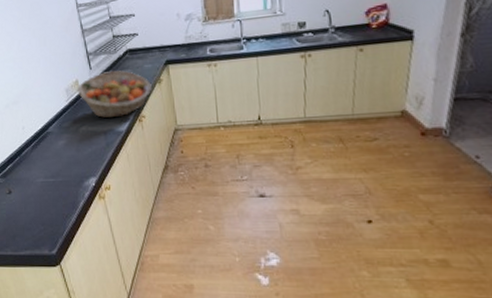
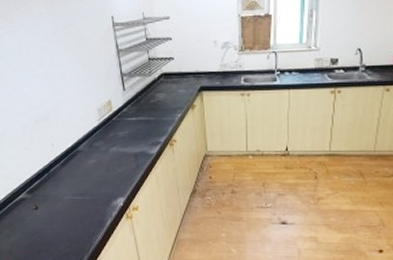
fruit basket: present [78,70,152,119] -> none [110,94,184,141]

